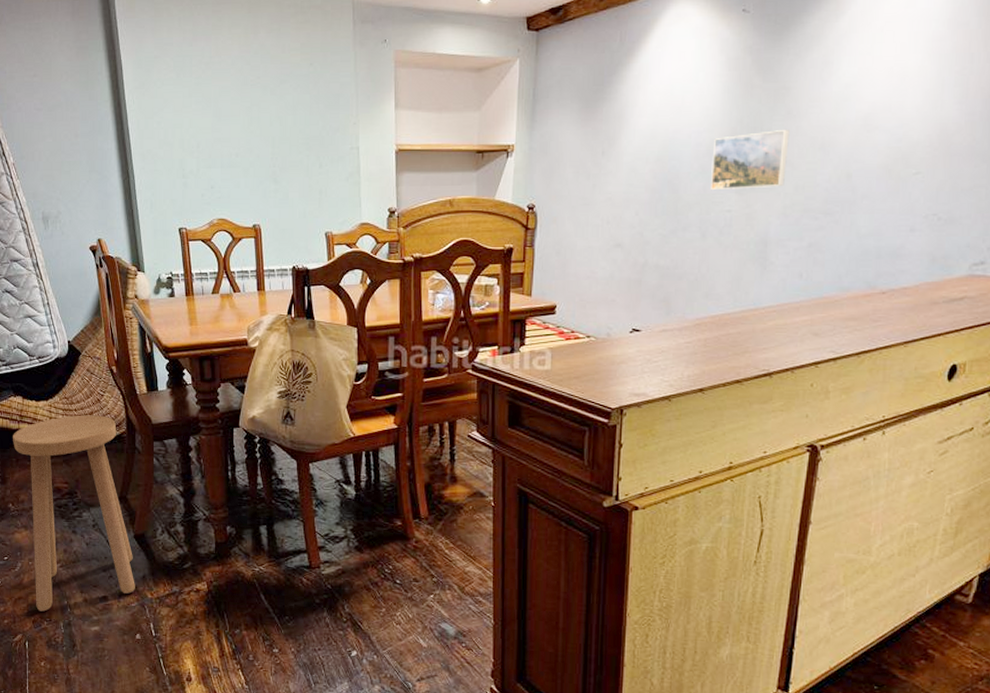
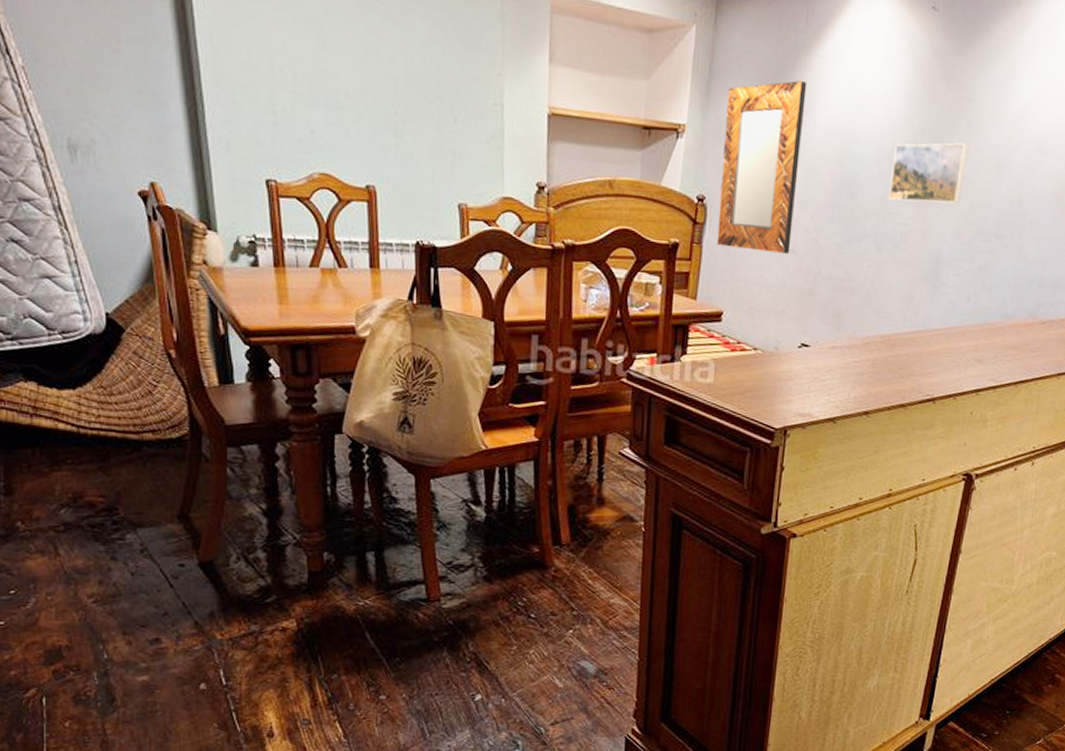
stool: present [13,415,135,612] -> none [23,410,200,659]
home mirror: none [548,94,624,248] -> present [717,80,807,254]

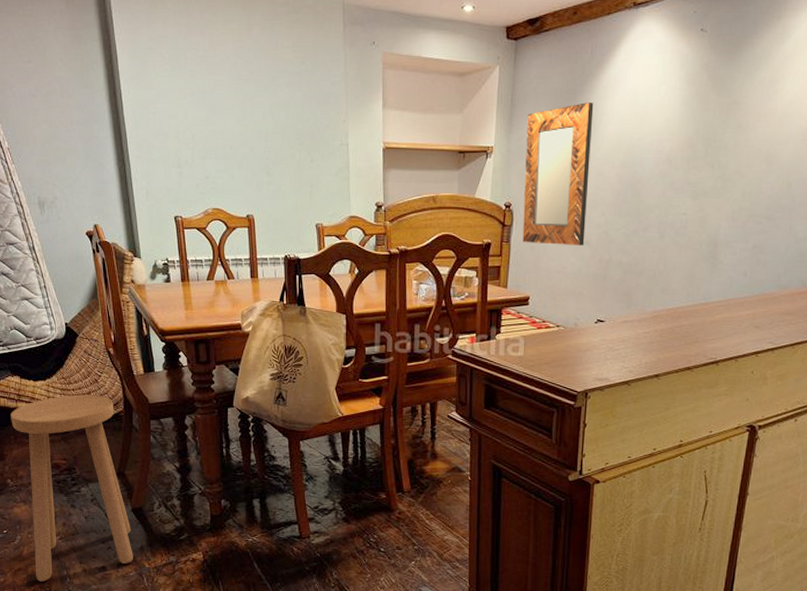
stool: none [23,410,200,659] -> present [11,394,133,582]
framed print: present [889,143,969,204] -> none [669,141,739,195]

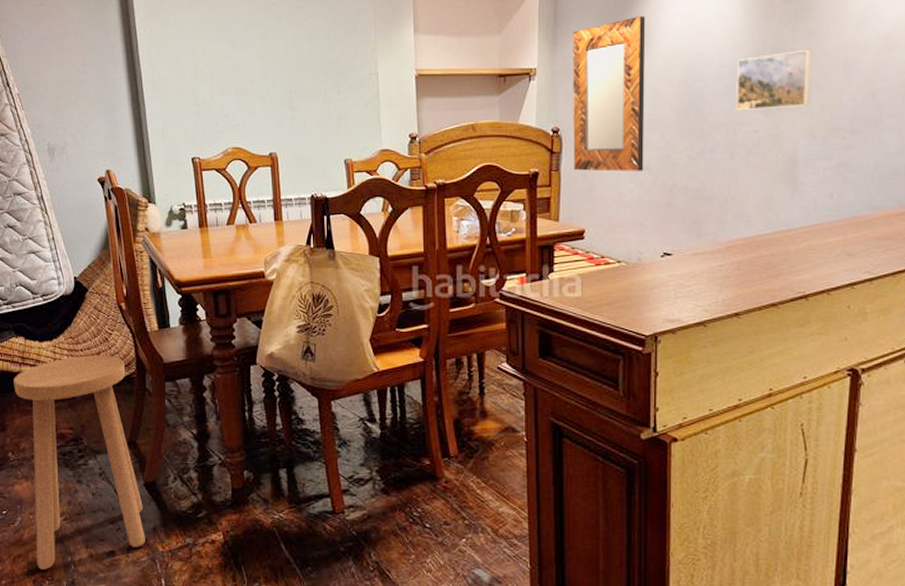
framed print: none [669,141,739,195] -> present [736,50,812,112]

